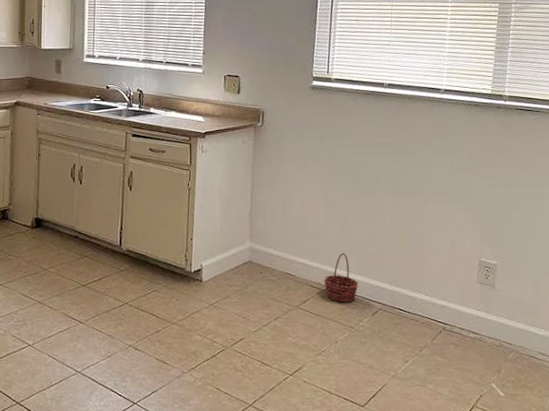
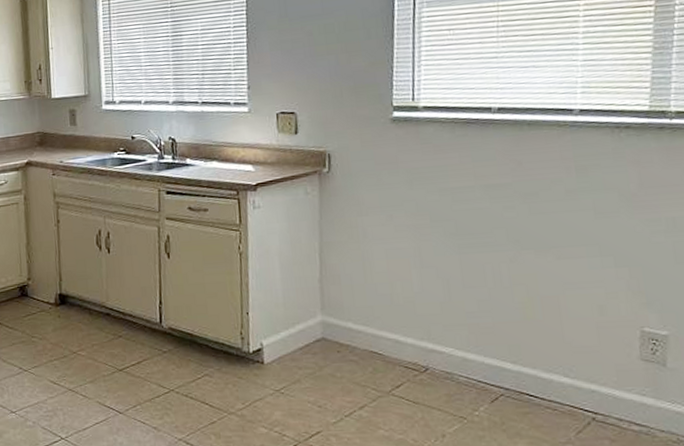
basket: present [324,252,359,302] -> none [422,324,470,386]

